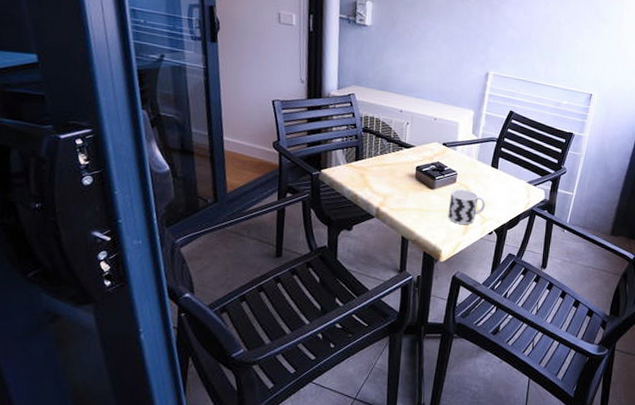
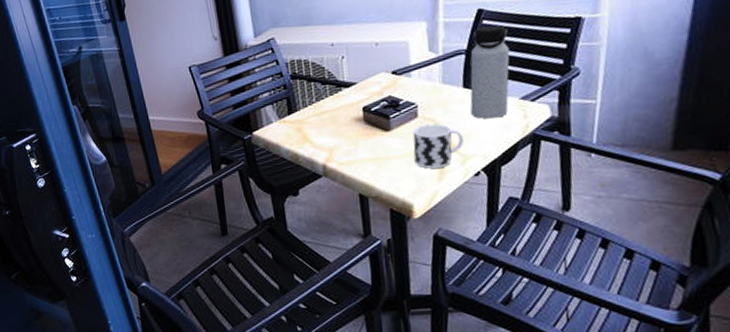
water bottle: none [494,124,527,194] -> present [470,25,510,119]

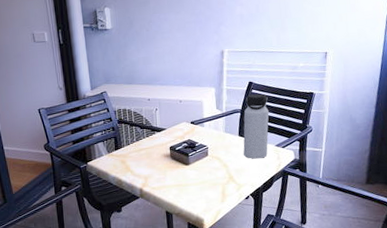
cup: present [413,123,464,169] -> none [204,161,238,193]

